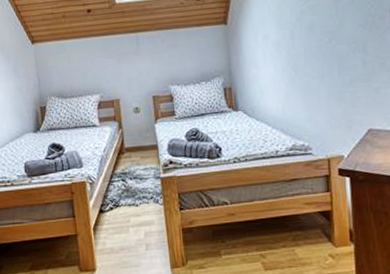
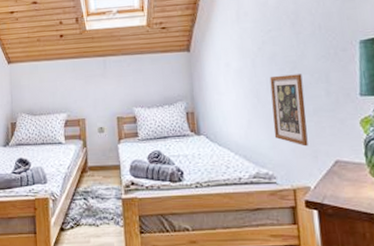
picture frame: none [307,44,343,117] -> present [269,74,308,147]

